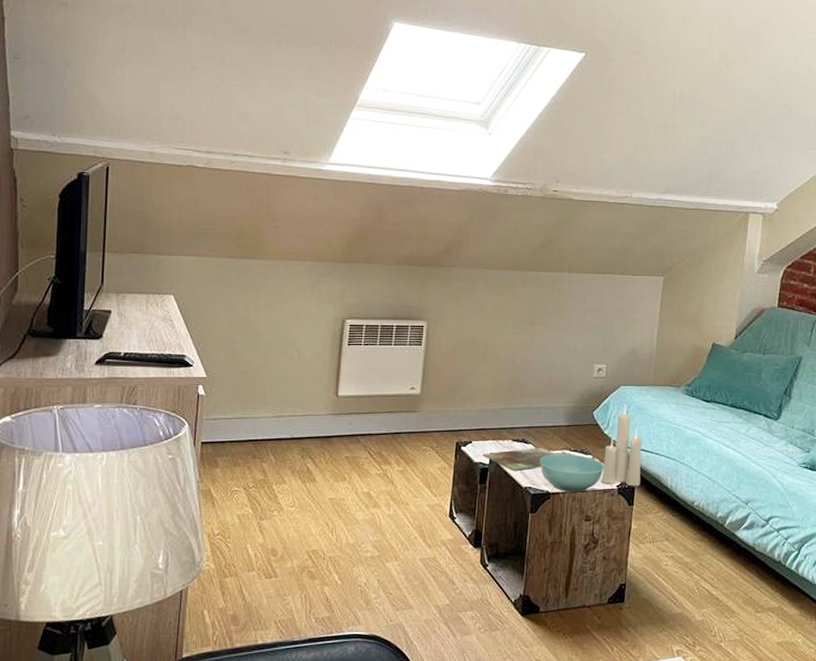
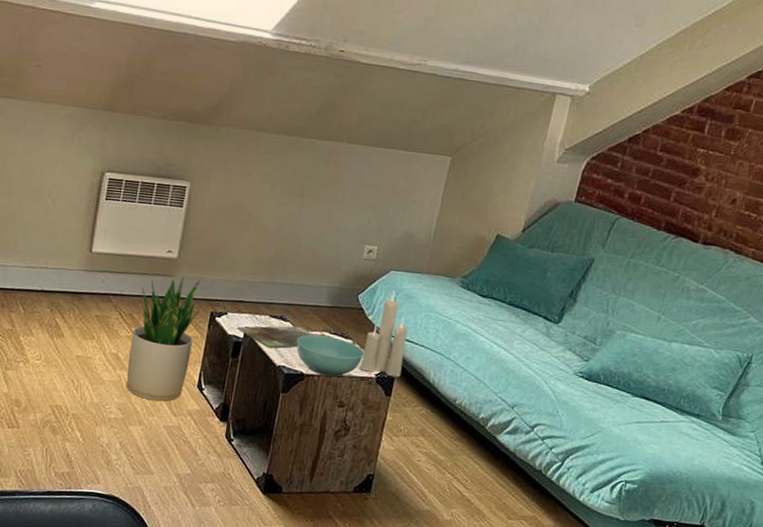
planter: none [380,412,446,535] -> present [126,277,201,402]

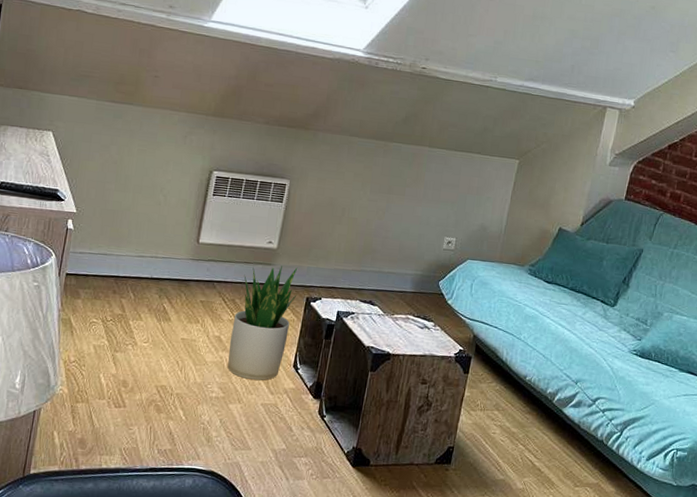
magazine: present [237,326,314,349] -> none [330,309,400,331]
bowl: present [296,334,365,377] -> none [383,317,445,357]
candle: present [358,291,408,378] -> none [439,278,483,357]

